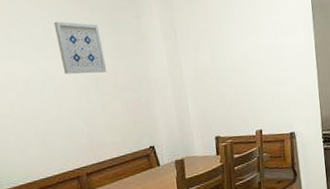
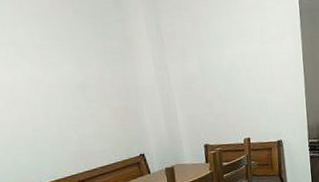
wall art: present [53,21,107,74] -> none [36,24,94,81]

